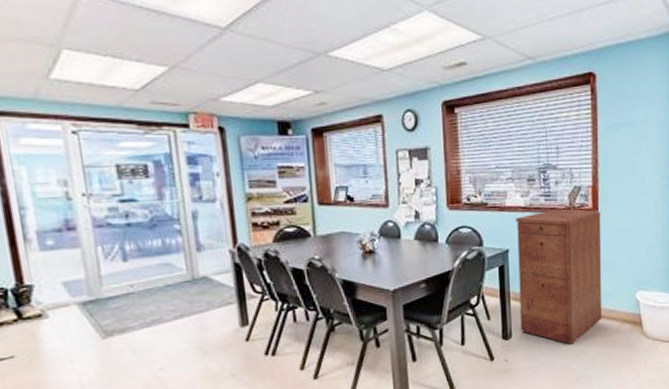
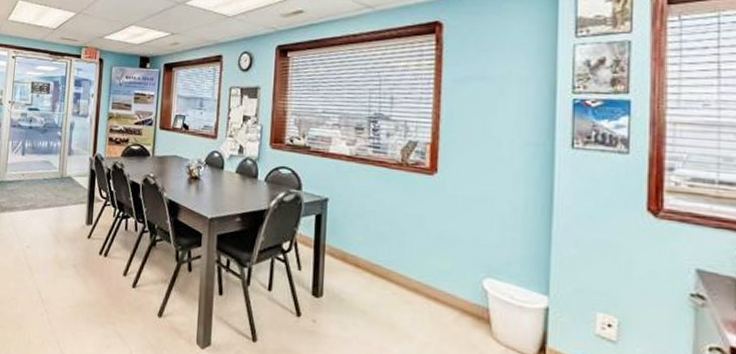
filing cabinet: present [515,209,602,345] -> none [333,163,441,324]

